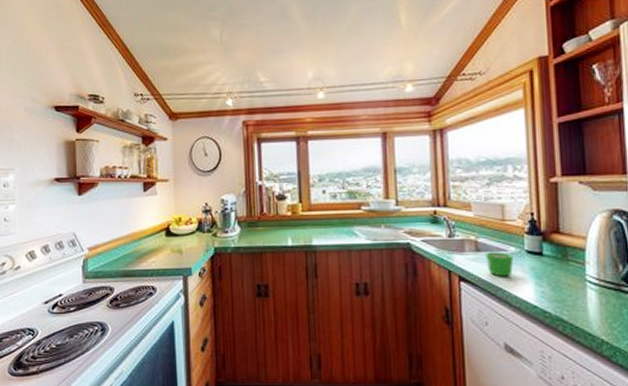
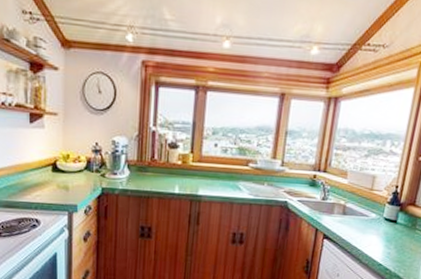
mug: present [485,252,514,277] -> none [349,216,373,239]

